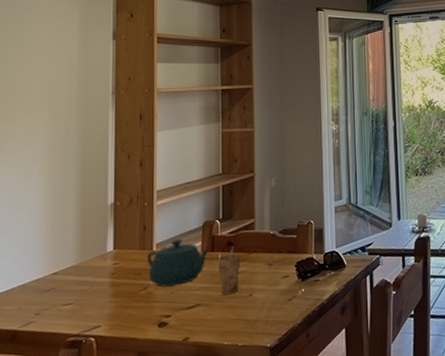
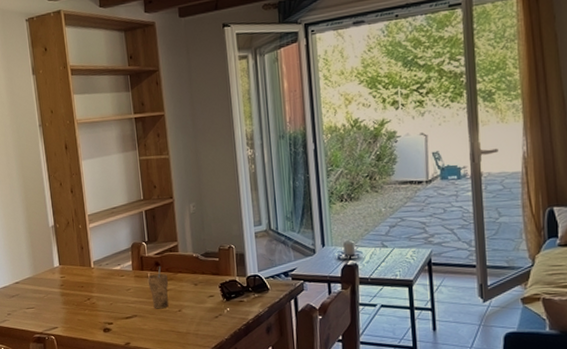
teapot: present [147,239,211,287] -> none [87,258,140,299]

